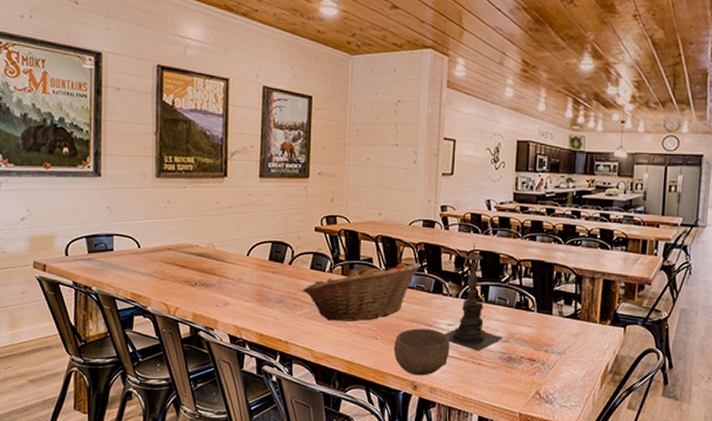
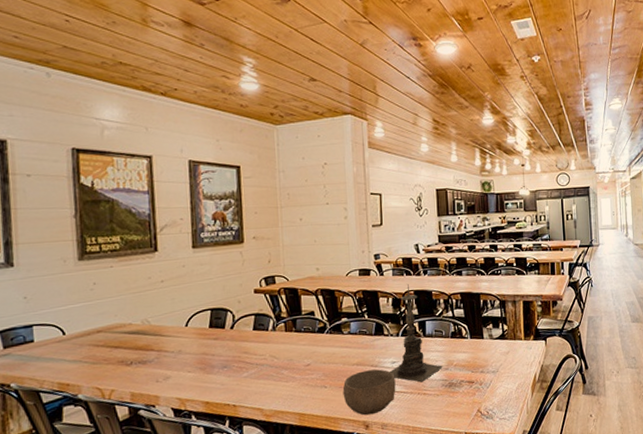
fruit basket: present [303,262,421,322] -> none [247,309,361,377]

